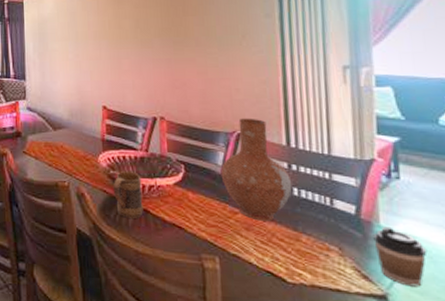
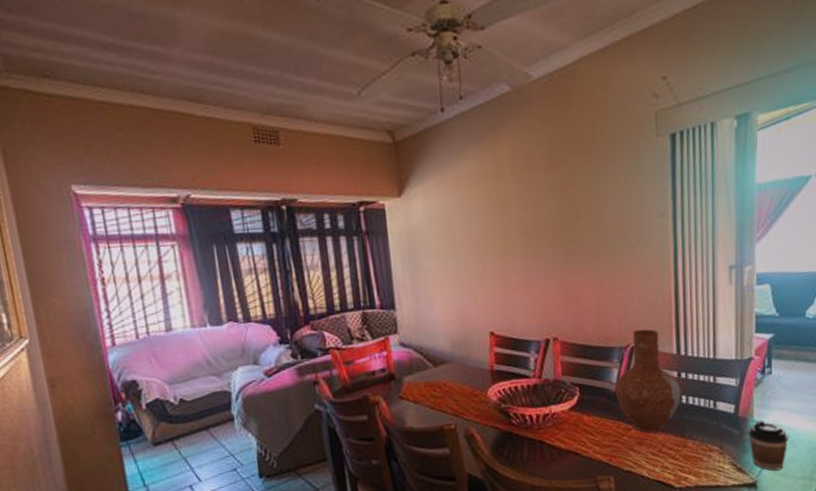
mug: present [112,172,143,218] -> none [505,402,538,453]

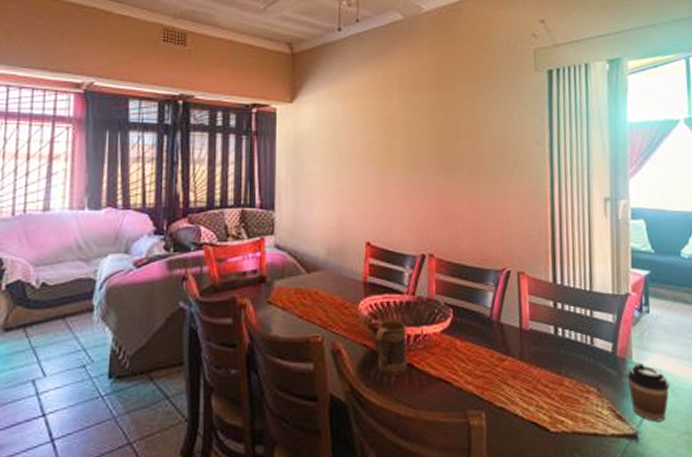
mug: none [505,402,538,453] -> present [374,320,407,376]
vase: present [615,329,681,434] -> none [489,253,557,367]

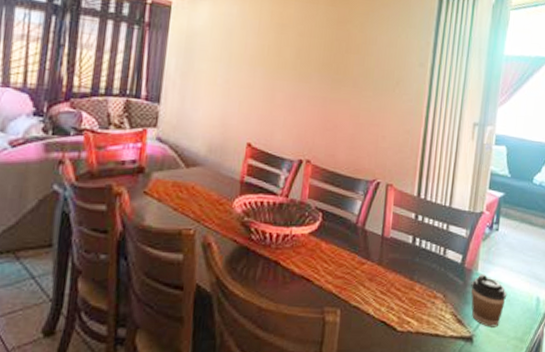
mug: present [374,320,407,376] -> none [244,219,277,271]

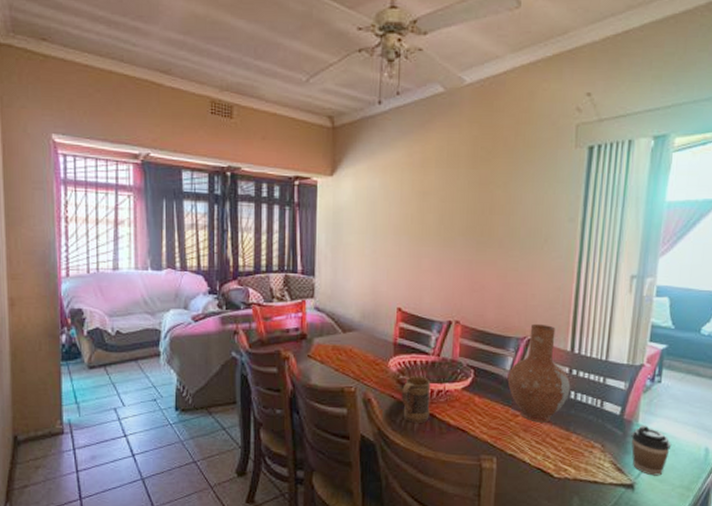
mug: none [244,219,277,271] -> present [401,376,431,423]
vase: none [355,166,416,271] -> present [507,323,571,423]

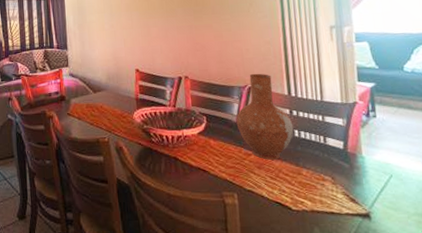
mug: present [401,376,431,423] -> none [146,125,173,166]
coffee cup: present [631,425,672,476] -> none [357,157,399,205]

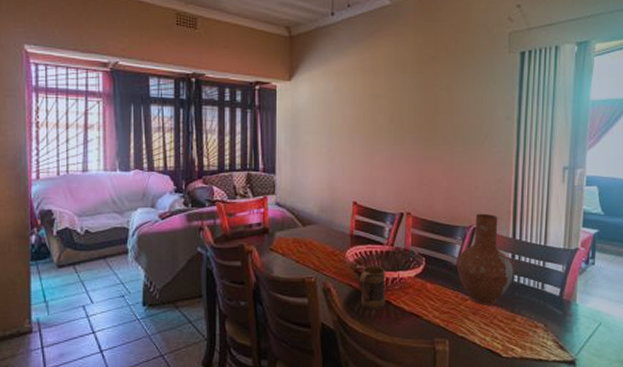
mug: none [146,125,173,166] -> present [358,266,386,310]

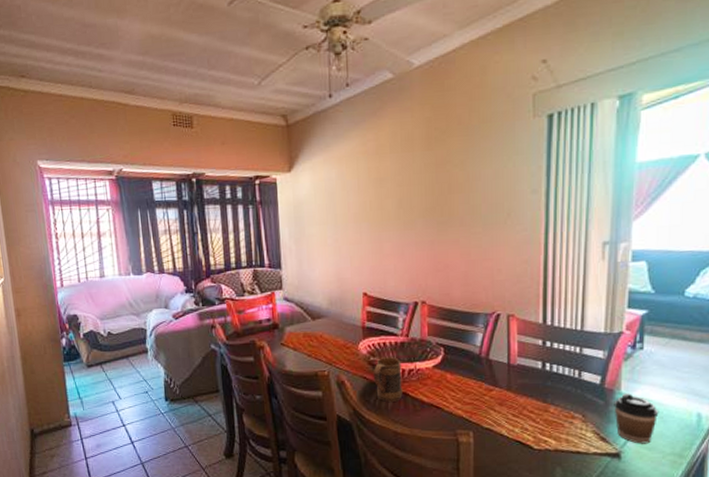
vase: present [456,213,514,306] -> none [478,298,545,396]
coffee cup: none [570,304,607,352] -> present [614,393,659,444]

